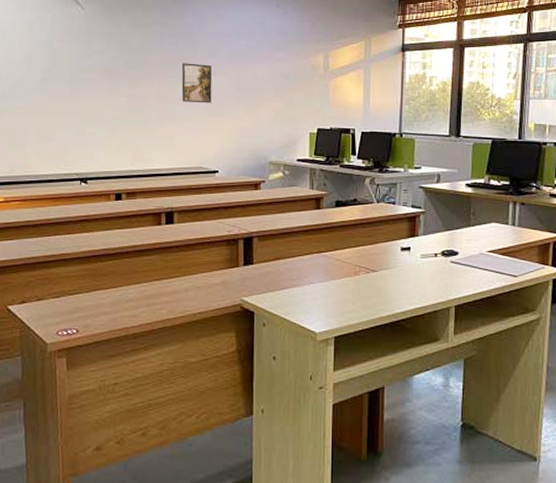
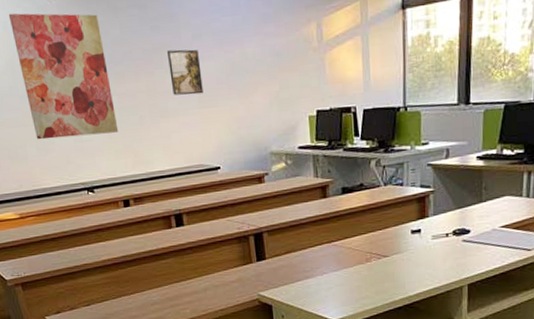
wall art: none [36,16,123,130] -> present [8,13,119,140]

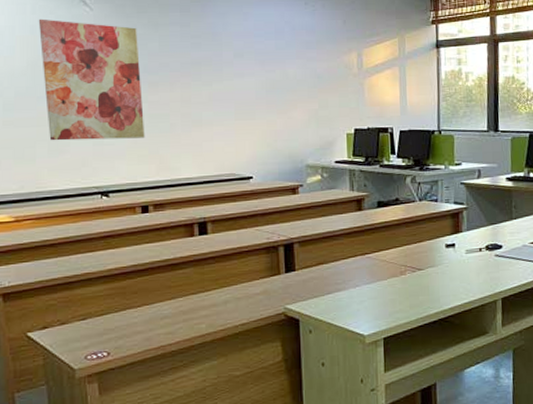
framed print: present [167,49,203,95] -> none [207,65,241,107]

